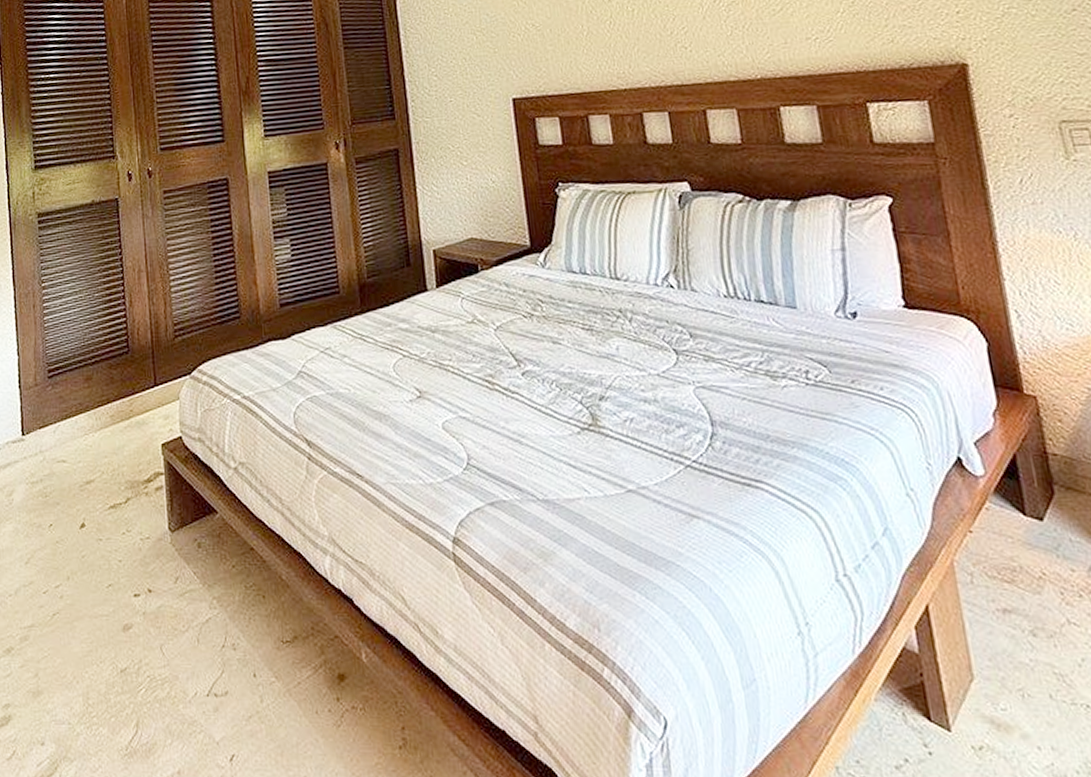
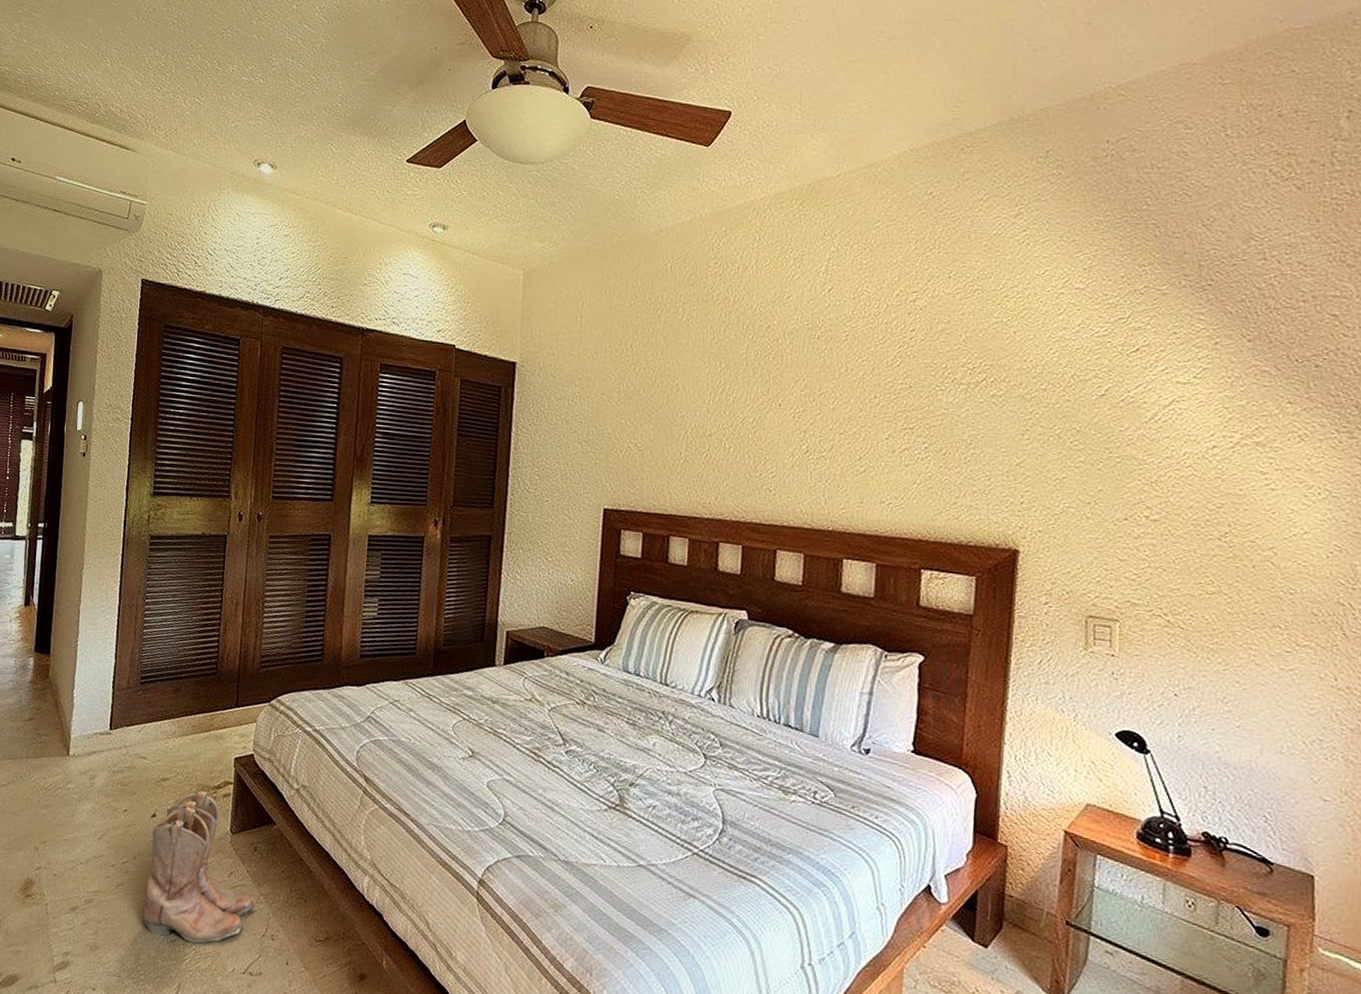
boots: none [82,488,208,668] -> present [143,790,255,944]

